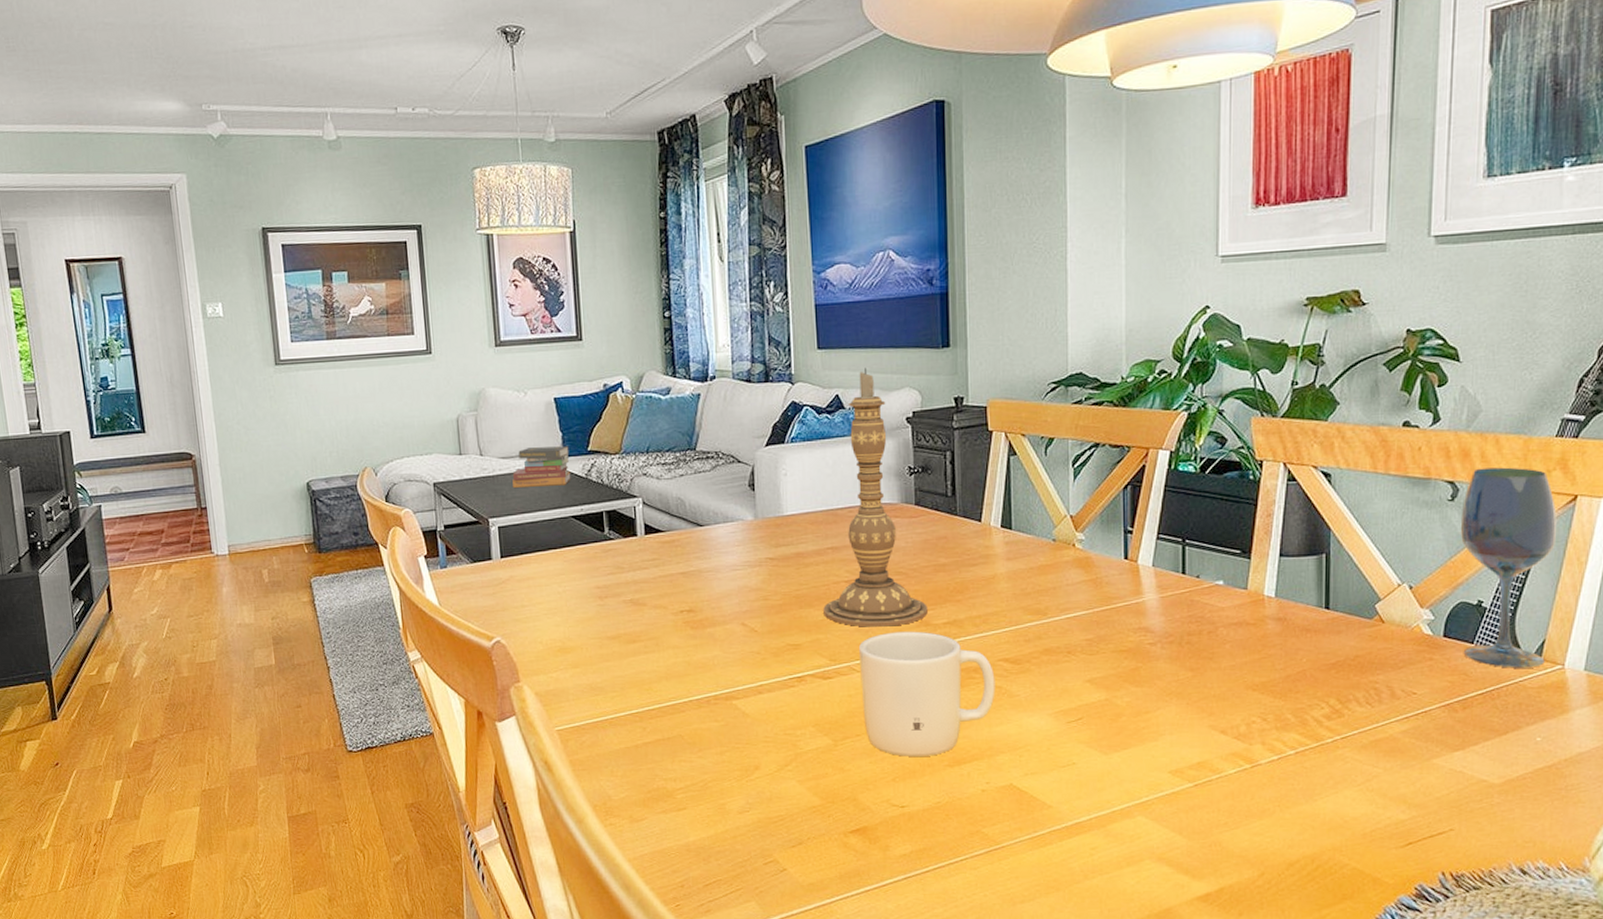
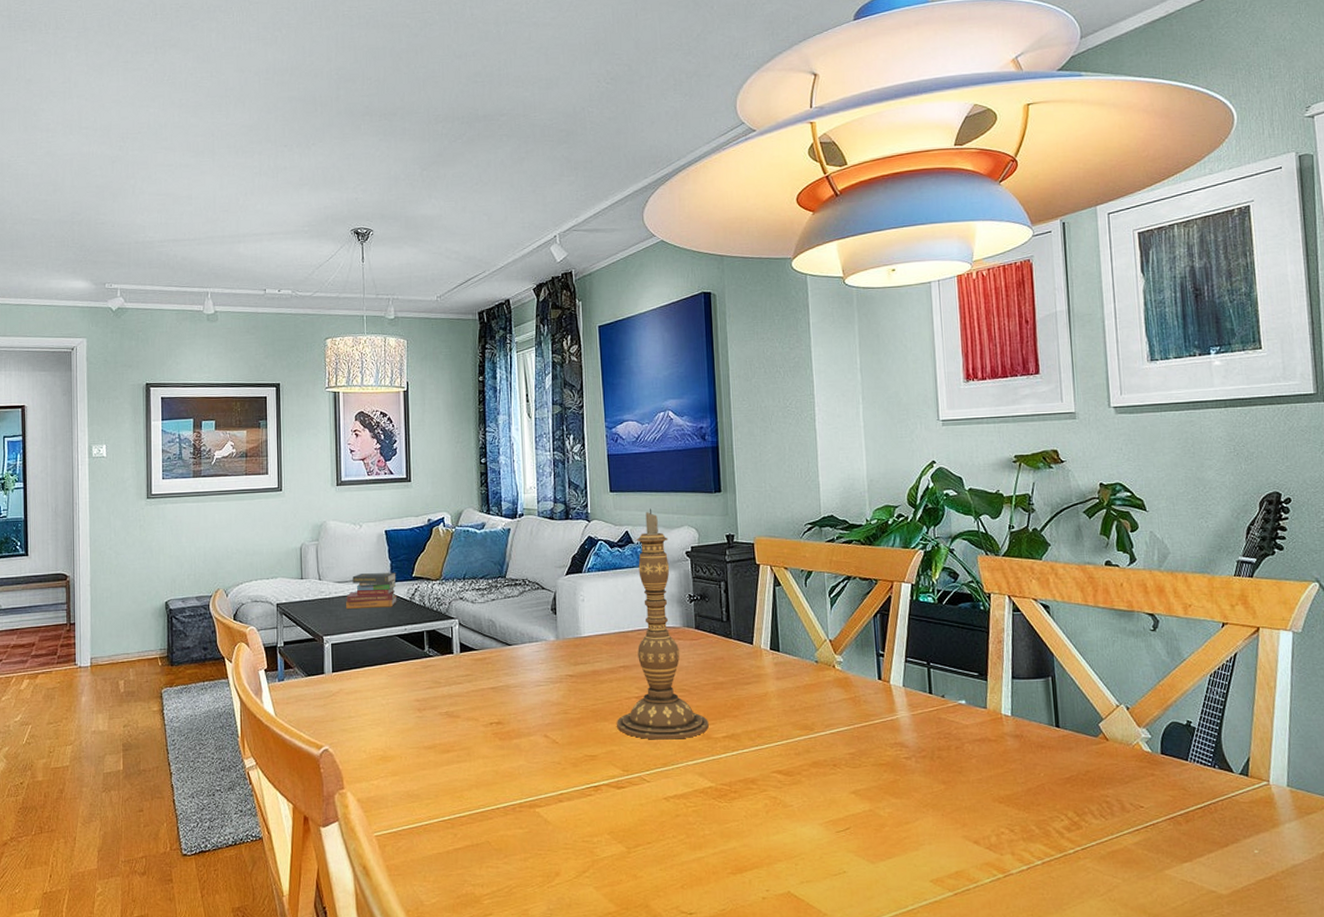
mug: present [858,631,995,758] -> none [648,744,771,865]
wineglass: present [1460,467,1557,668] -> none [1163,602,1252,784]

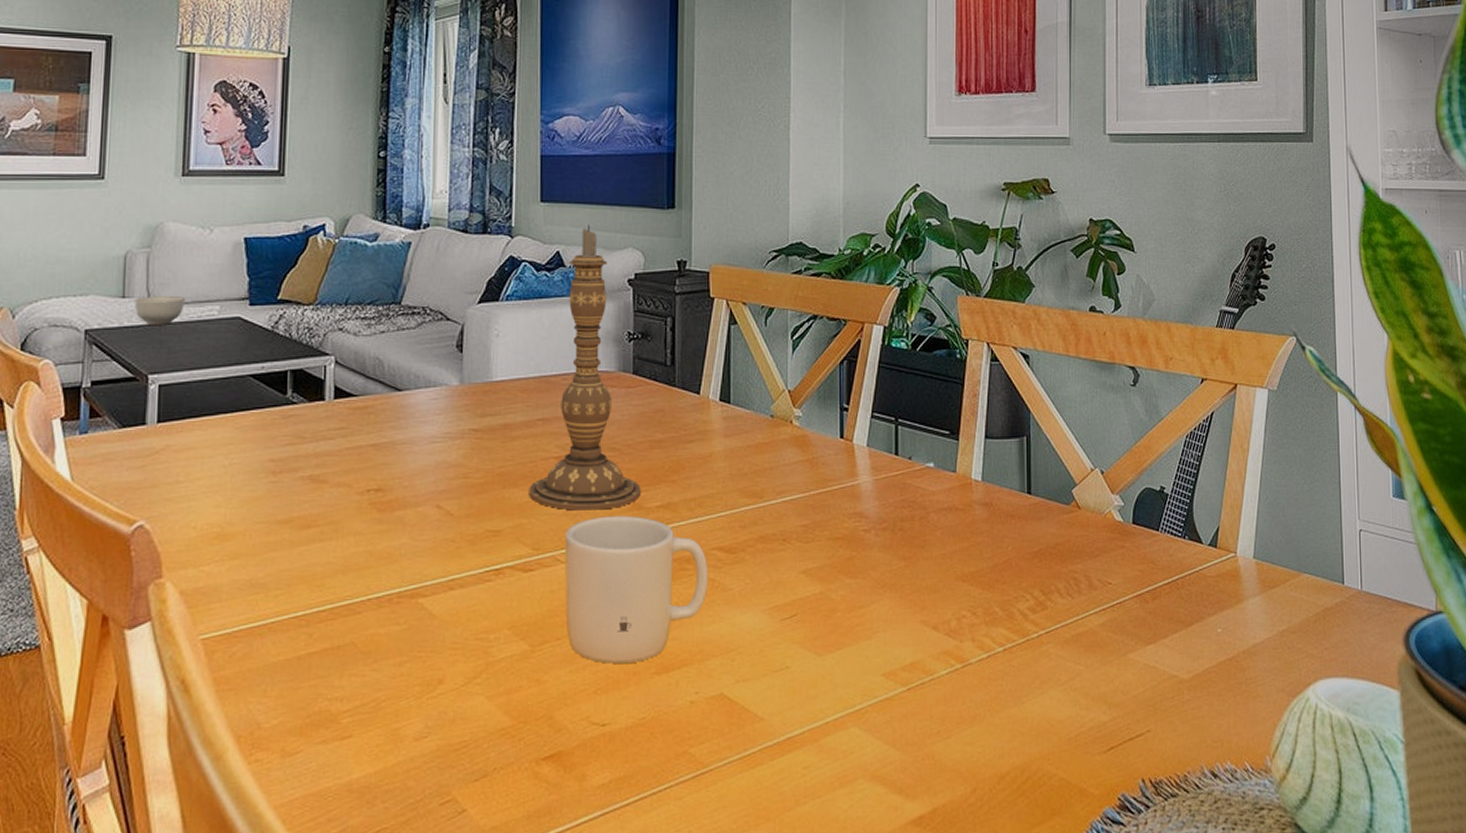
bowl: none [309,577,345,599] -> present [134,296,185,325]
books: present [346,572,397,610] -> none [183,293,256,340]
mug: none [648,744,771,865] -> present [564,515,709,664]

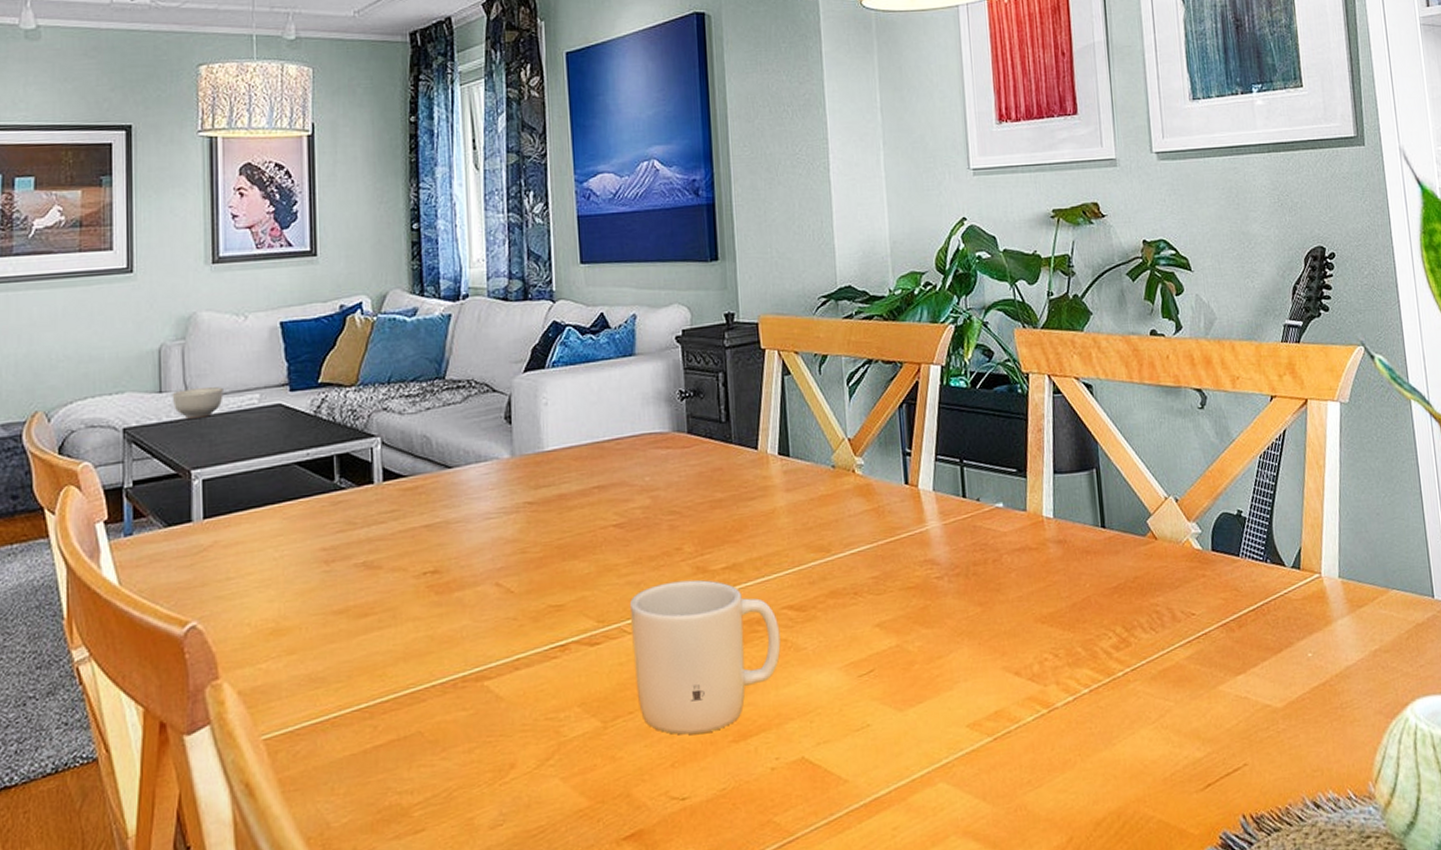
candlestick: present [529,224,641,511] -> none [589,283,705,579]

